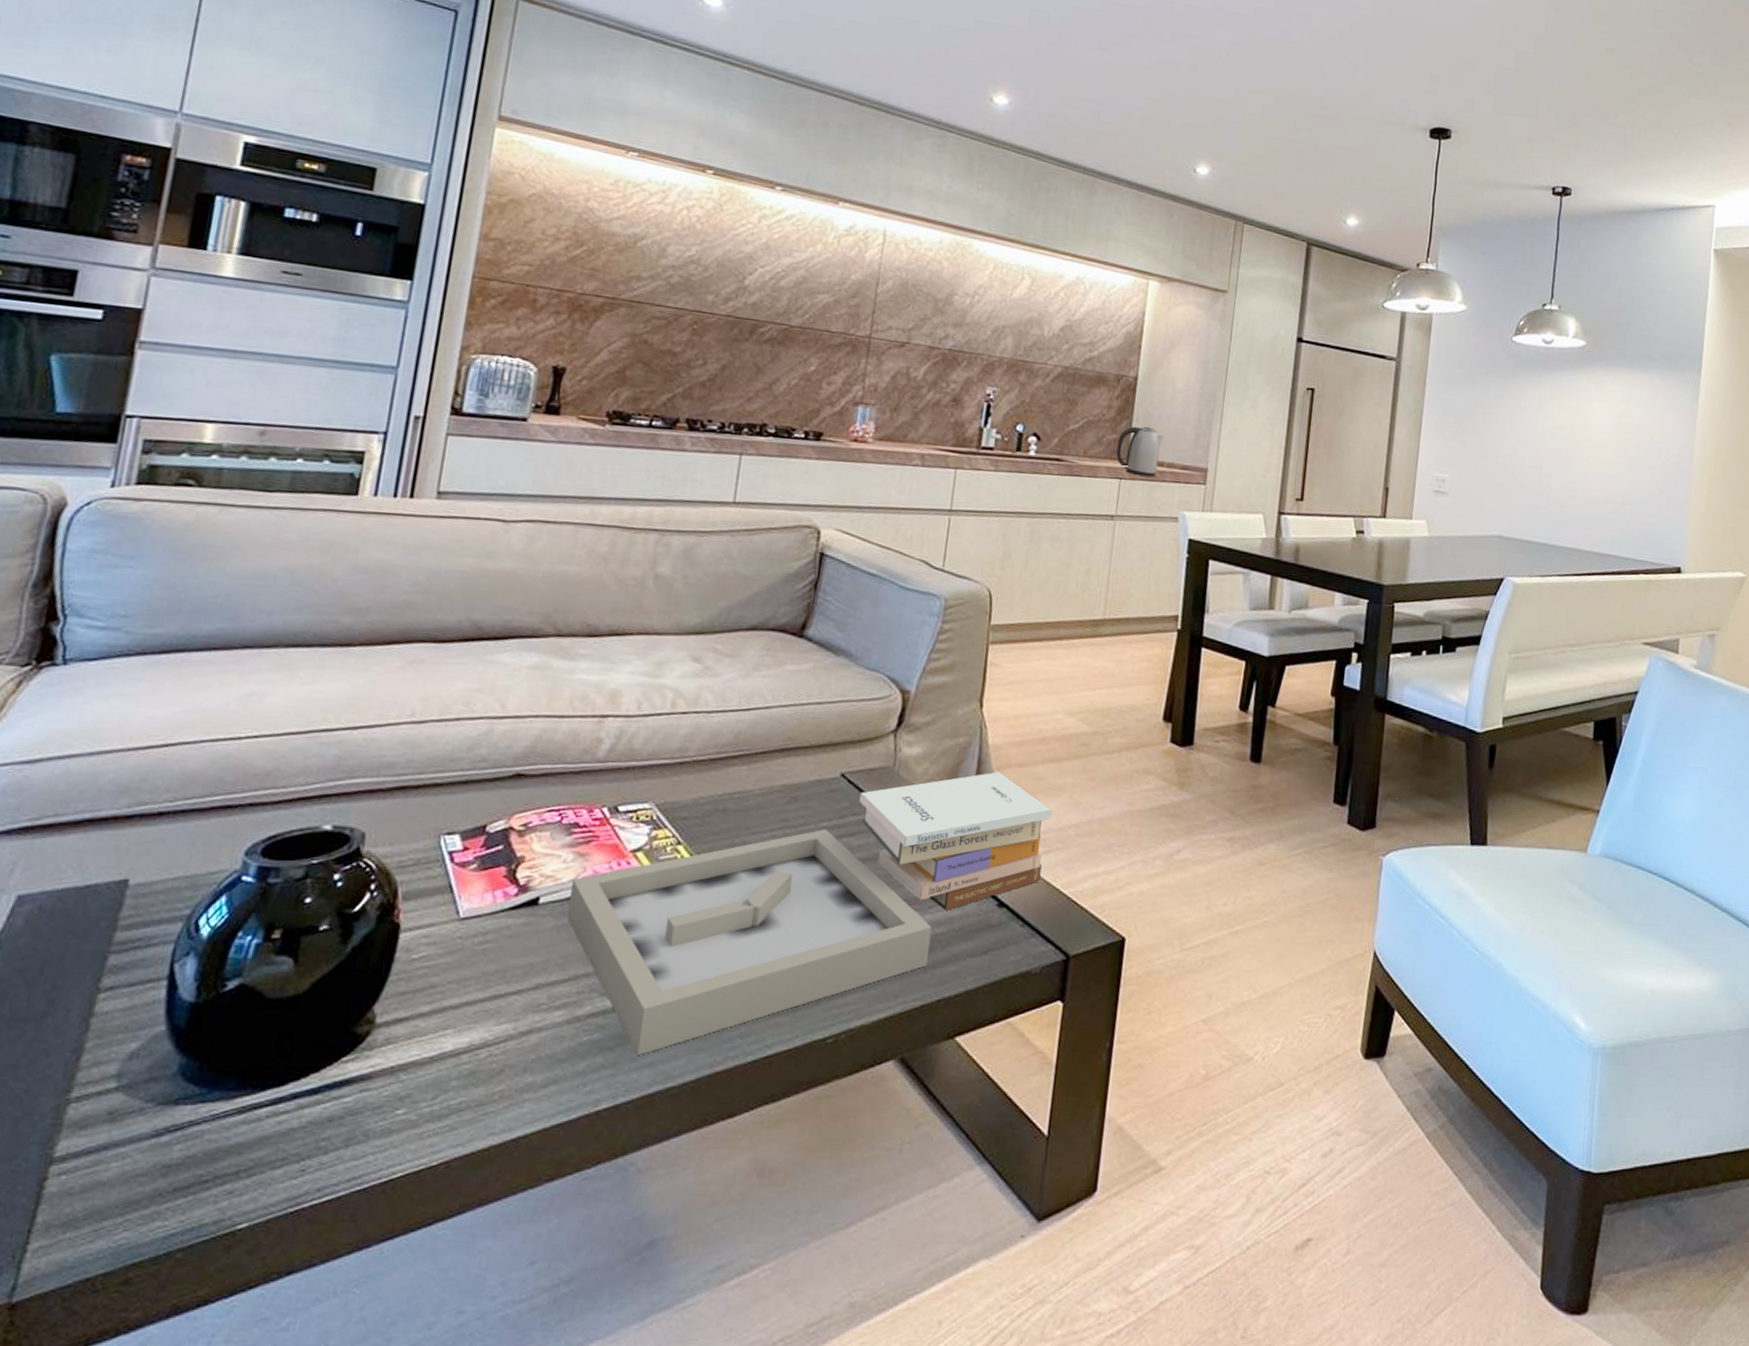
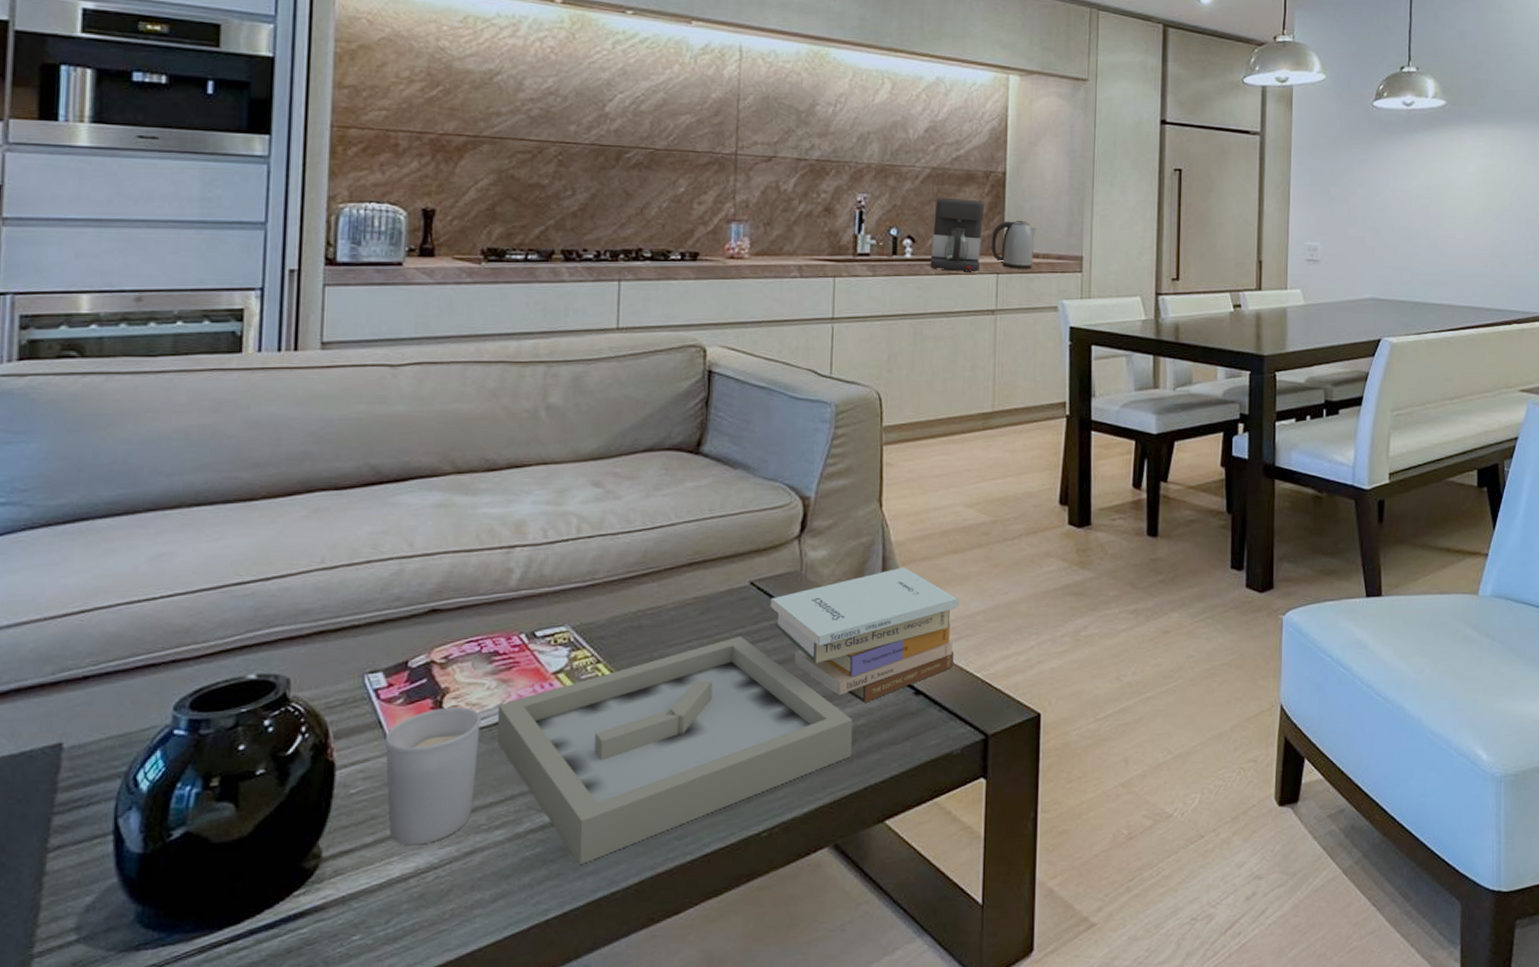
candle holder: none [447,877,554,1020] -> present [384,707,481,846]
coffee maker: none [1053,397,1114,476] -> present [930,197,985,272]

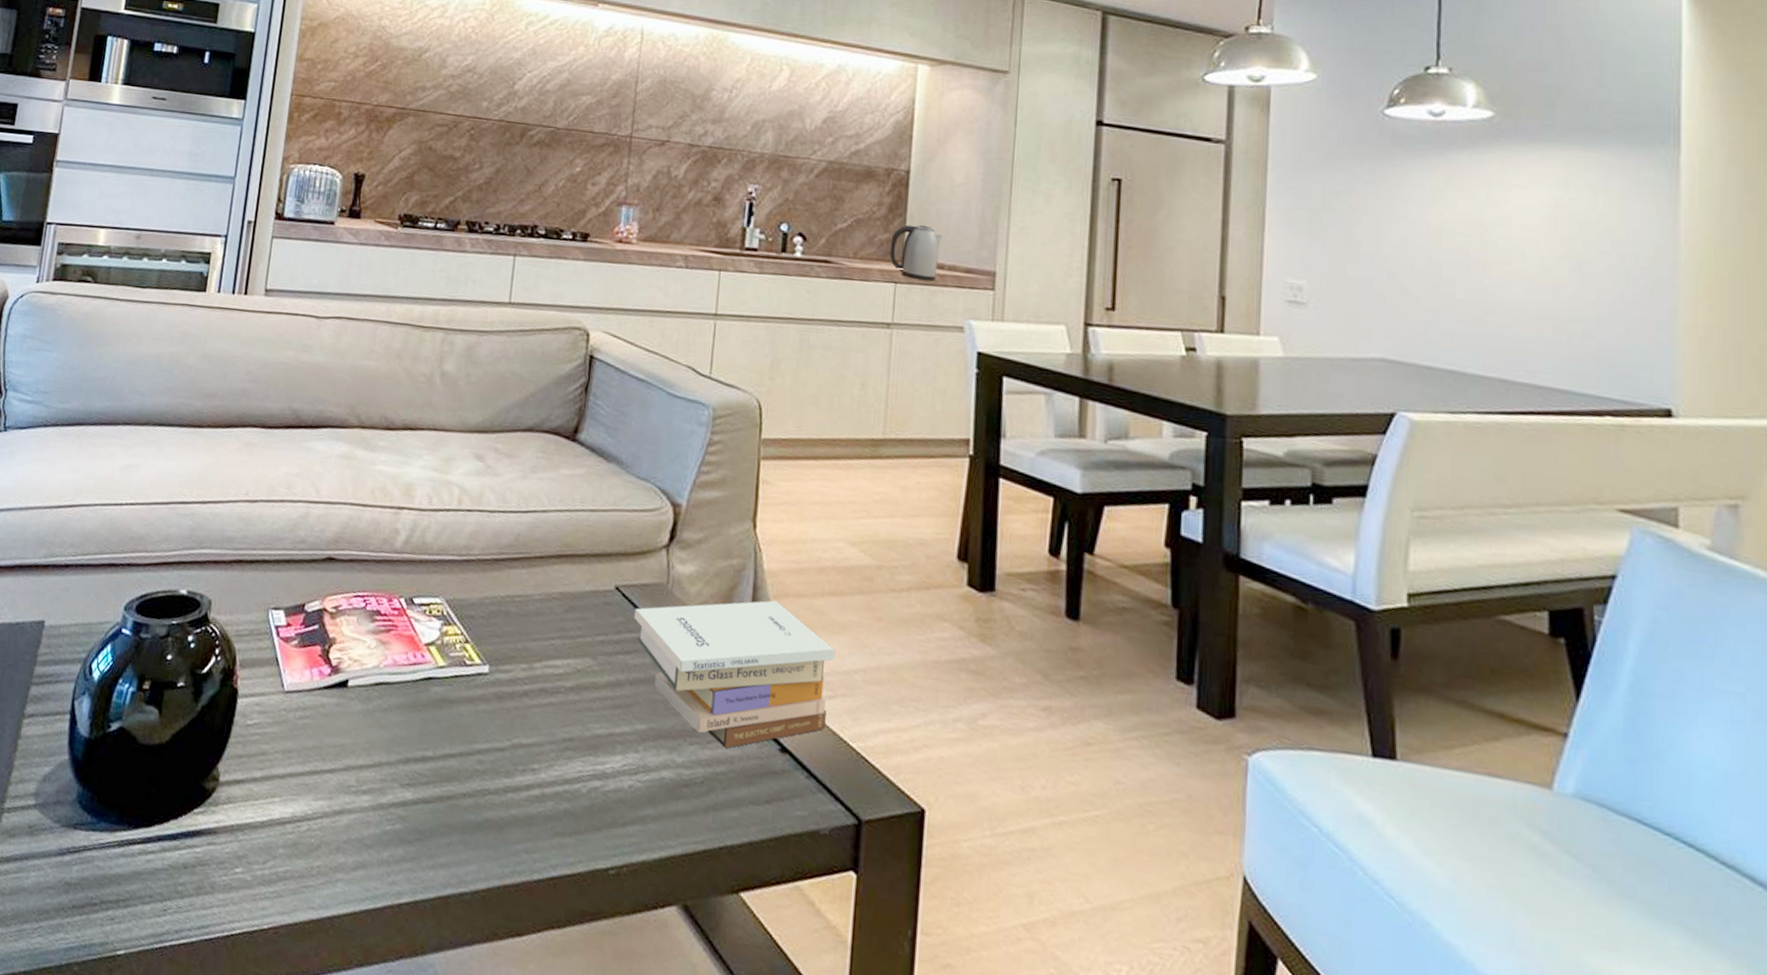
candle holder: present [384,707,481,846] -> none [274,657,360,792]
decorative tray: present [496,635,853,866] -> none [371,643,712,855]
coffee maker: present [930,197,985,272] -> none [821,193,885,279]

